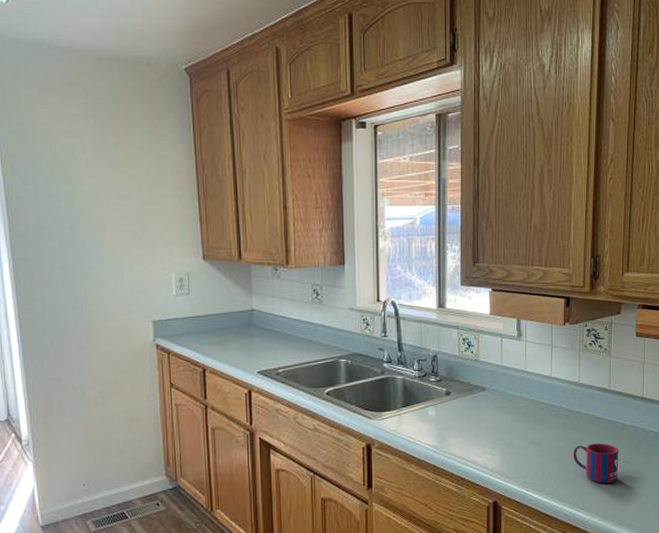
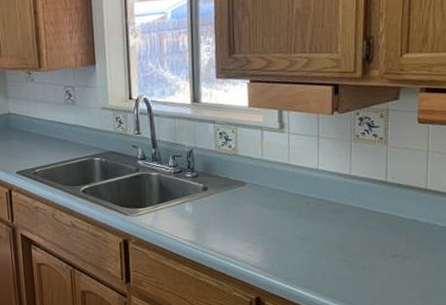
mug: present [573,443,619,484] -> none [344,238,398,281]

